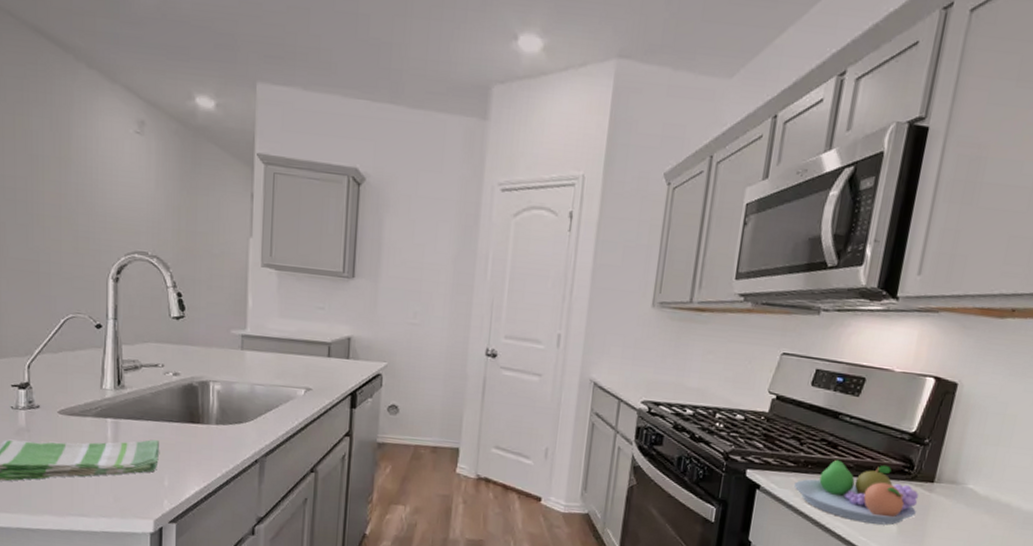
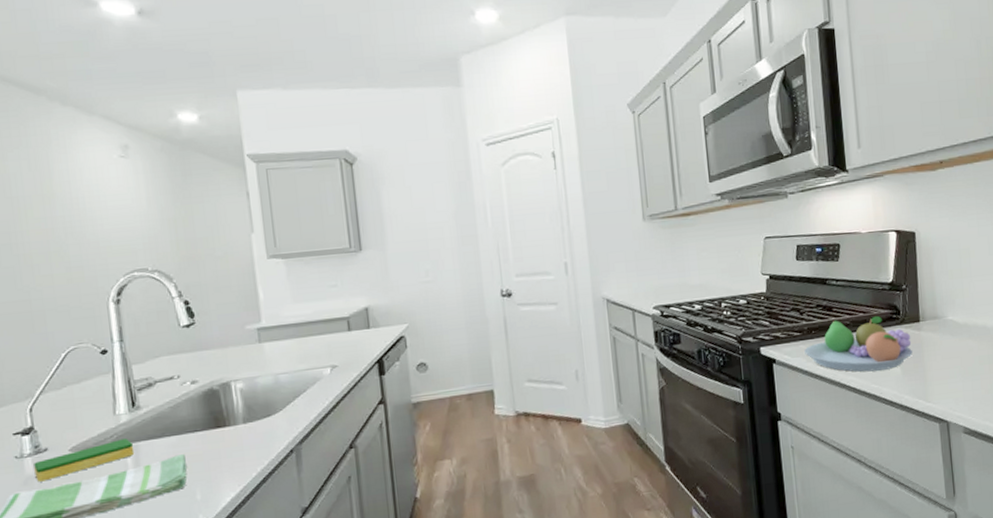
dish sponge: none [26,412,115,436] -> present [34,438,135,482]

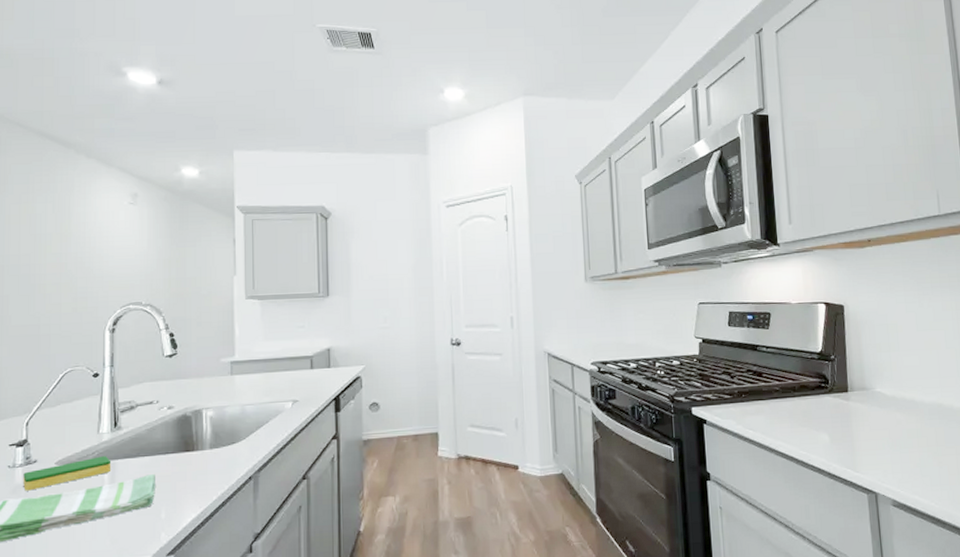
fruit bowl: present [804,315,913,372] -> none [734,383,841,438]

